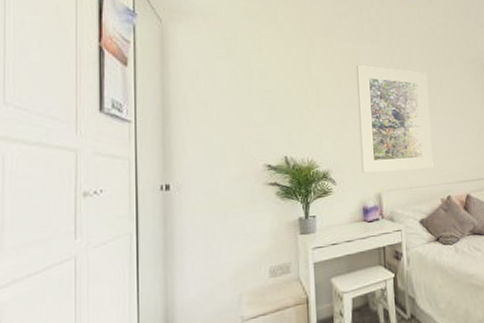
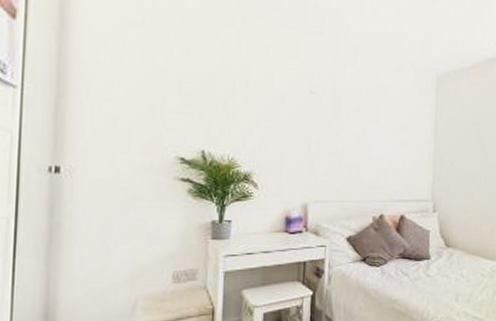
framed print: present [357,65,433,173] -> none [288,58,373,182]

